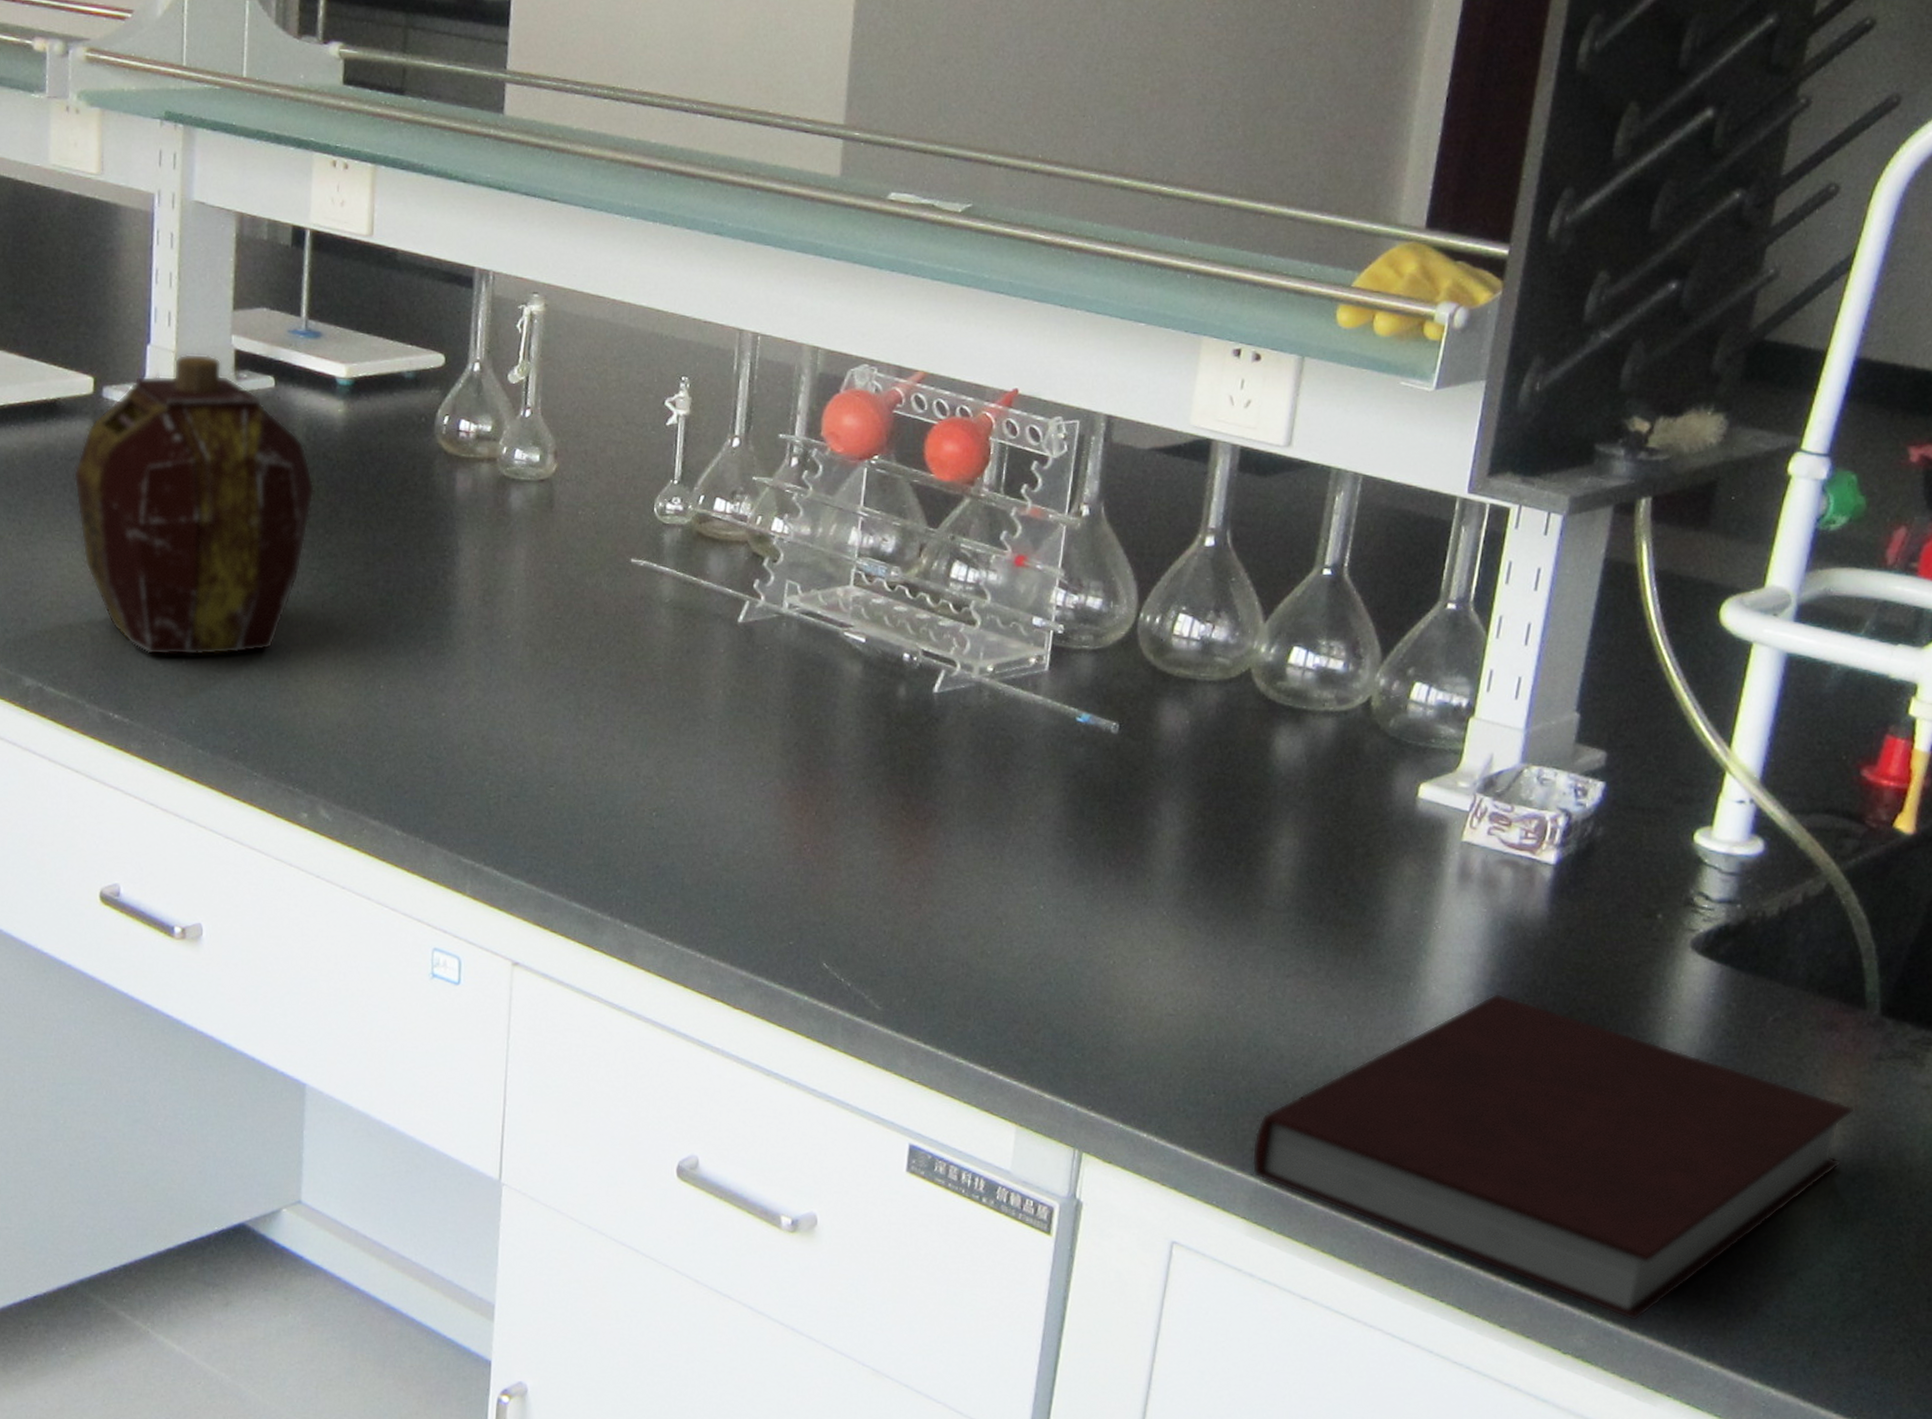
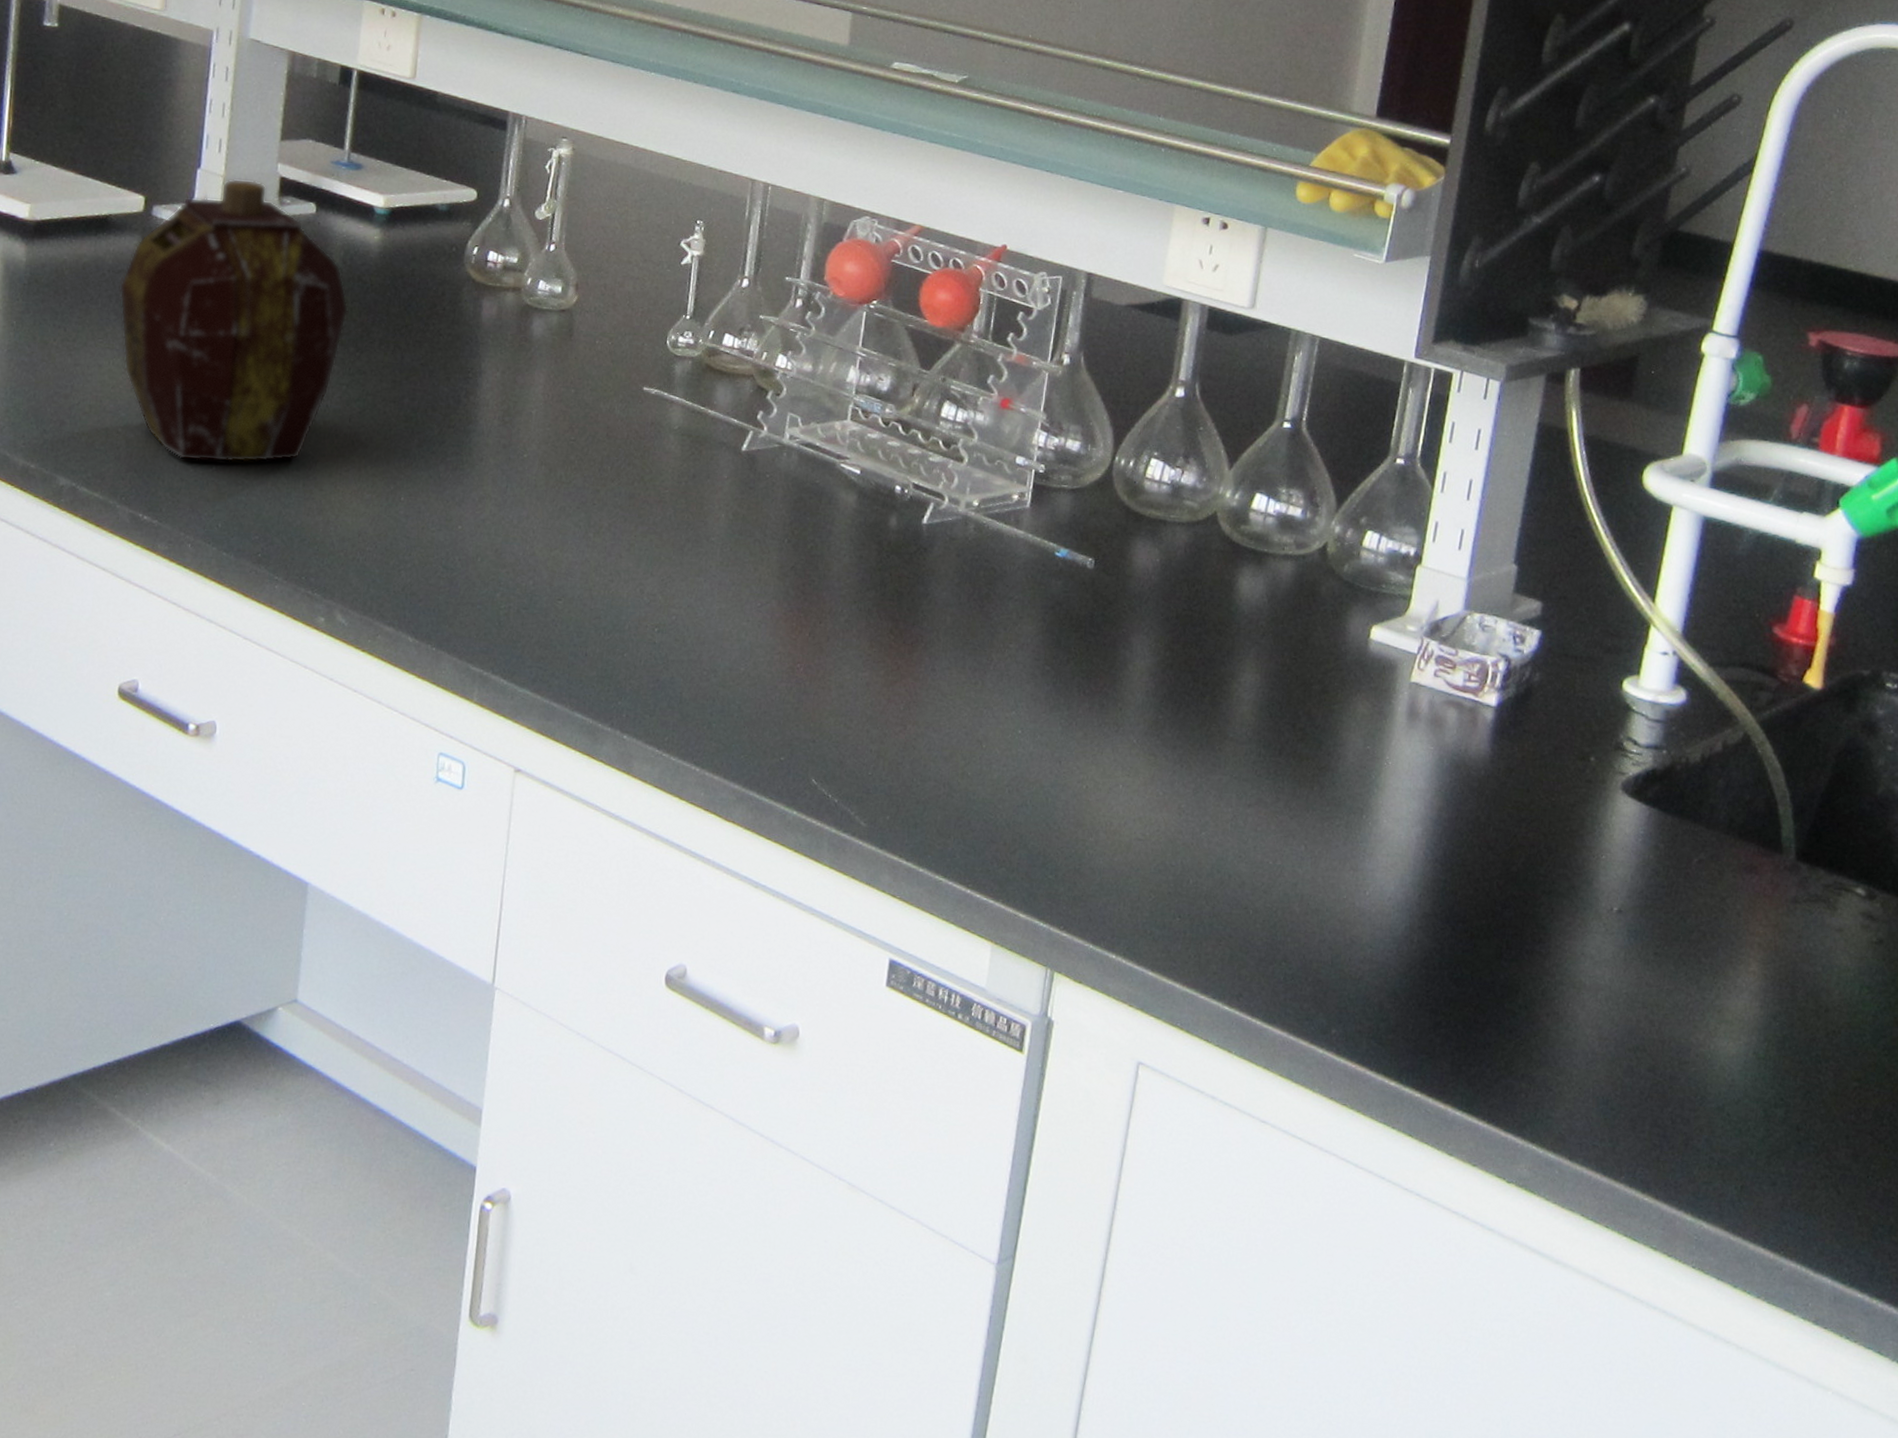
notebook: present [1251,993,1855,1322] -> none [1214,827,1774,1153]

